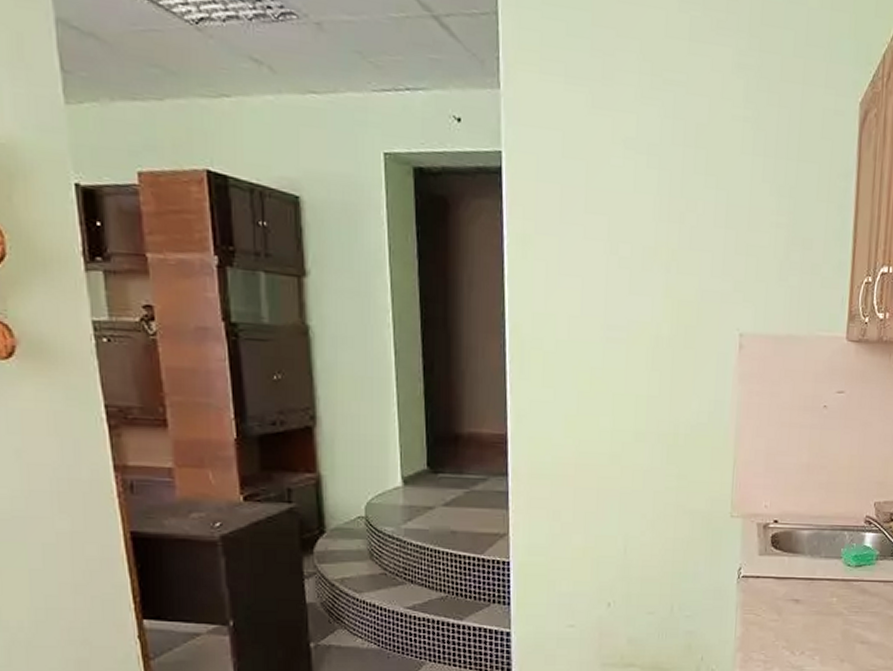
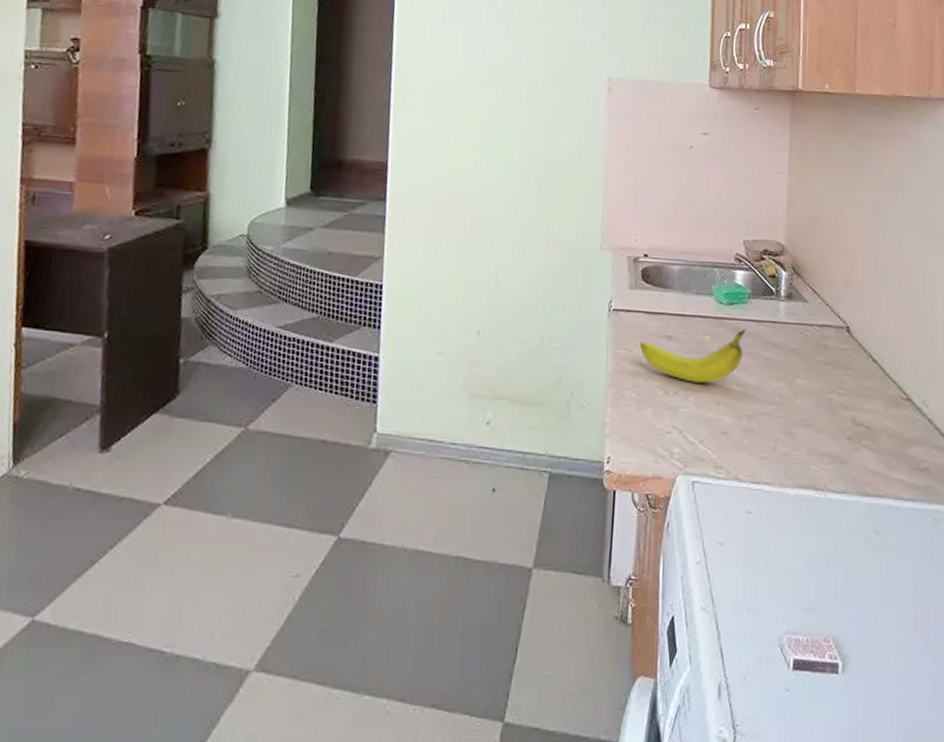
fruit: none [768,589,873,643] -> present [640,328,747,383]

